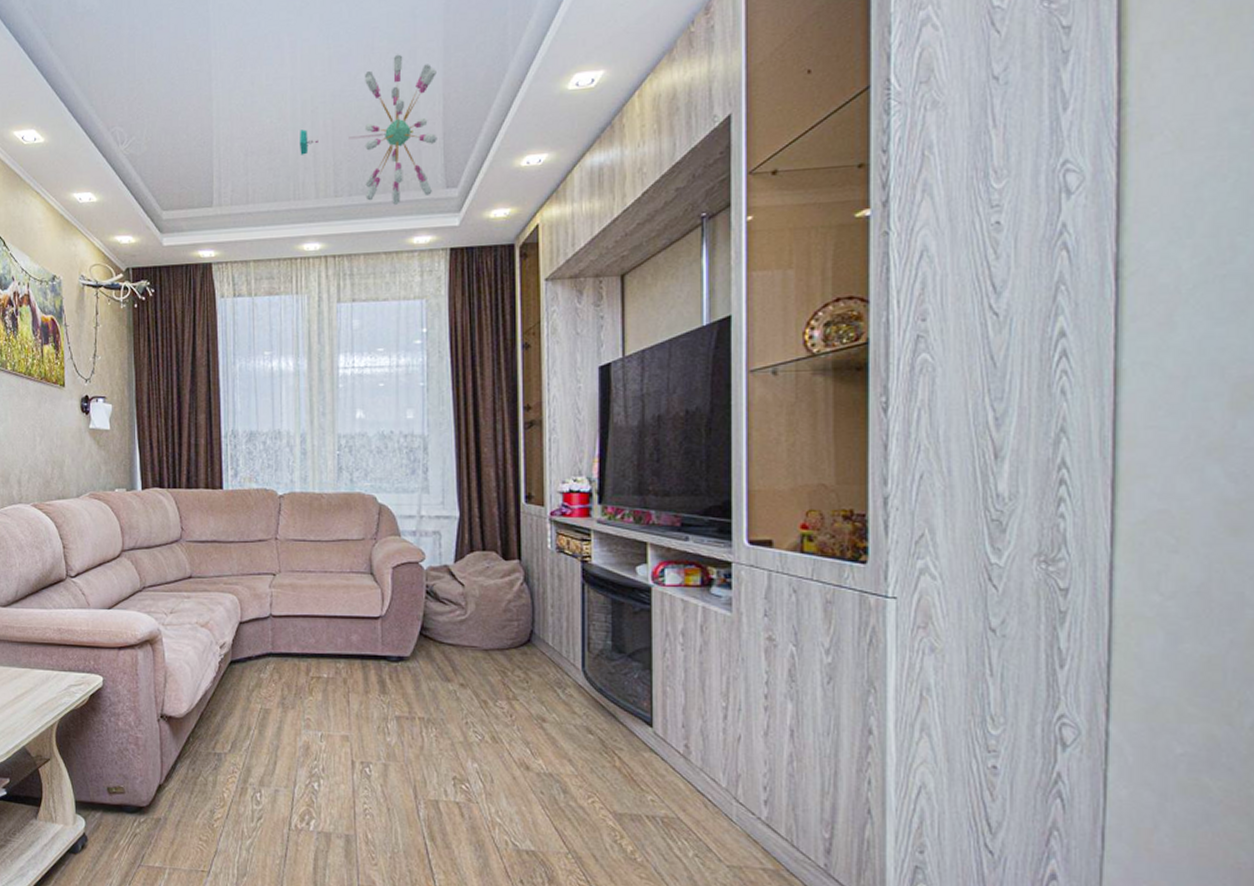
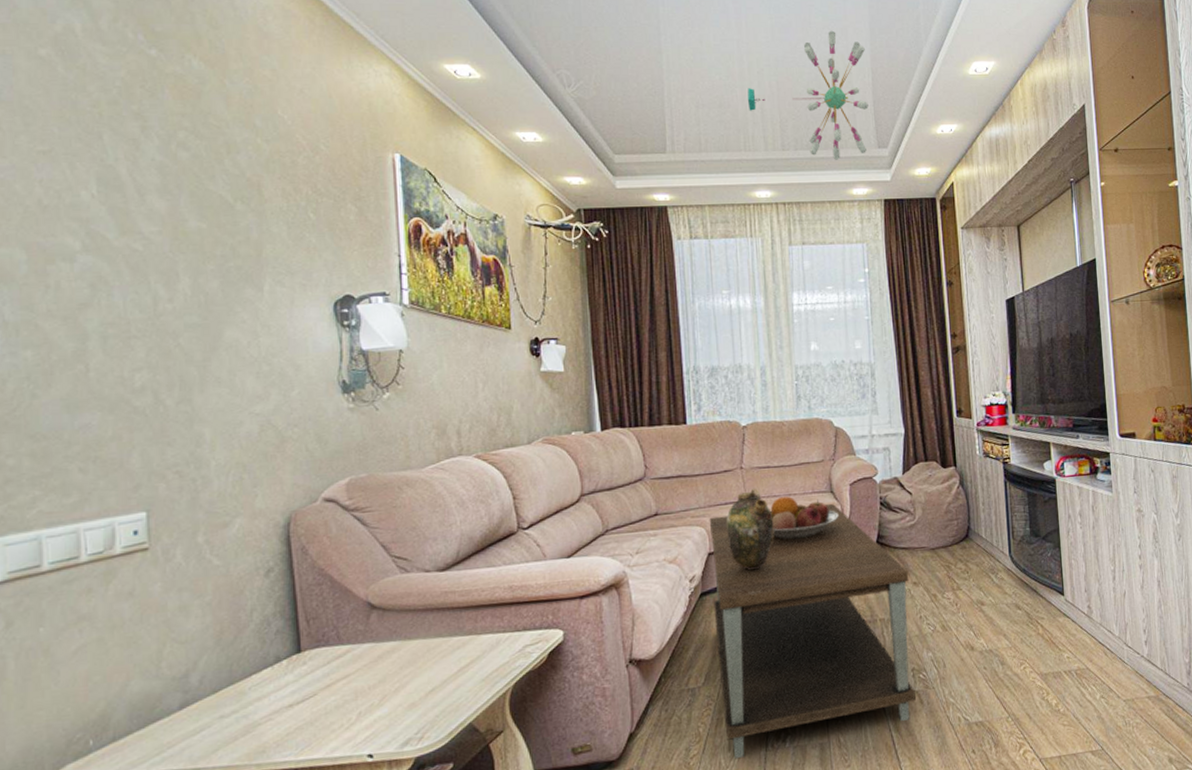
coffee table: none [241,585,455,832] -> present [709,503,916,760]
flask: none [259,561,307,644] -> present [726,488,775,570]
fruit bowl: none [304,573,378,620] -> present [770,496,839,540]

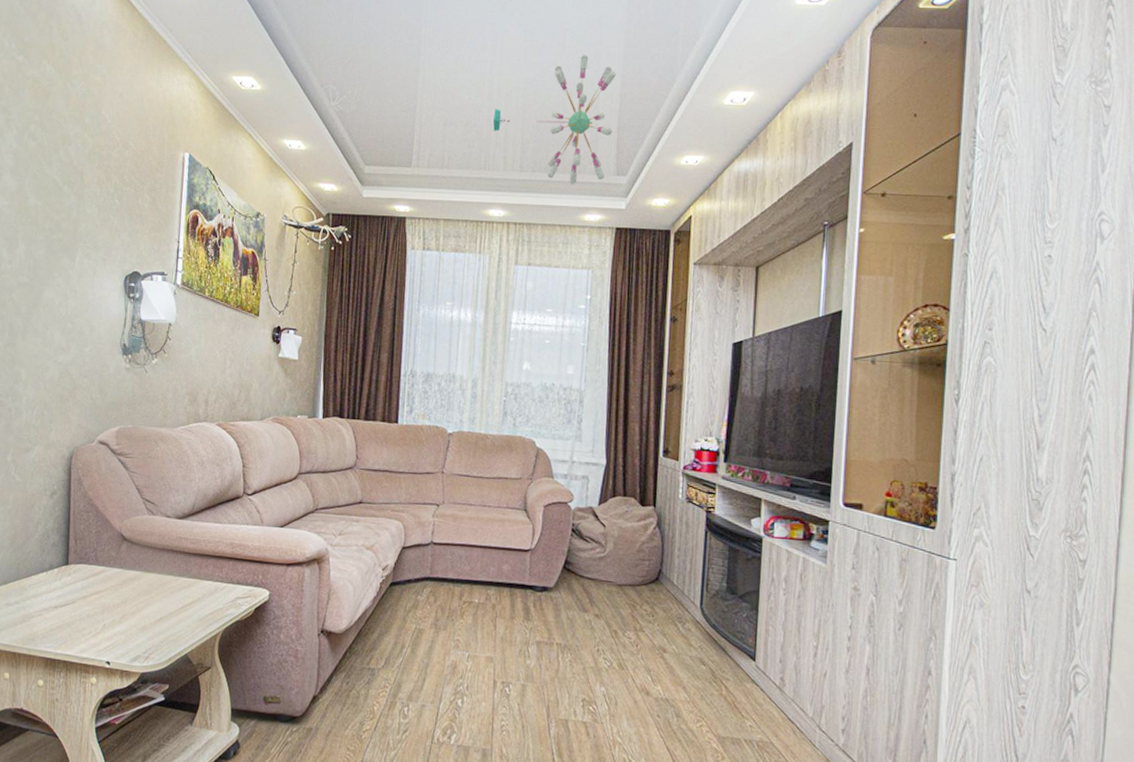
coffee table: present [709,503,916,760] -> none [397,514,592,748]
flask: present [726,488,775,570] -> none [421,493,466,570]
fruit bowl: present [770,496,839,540] -> none [464,506,529,550]

